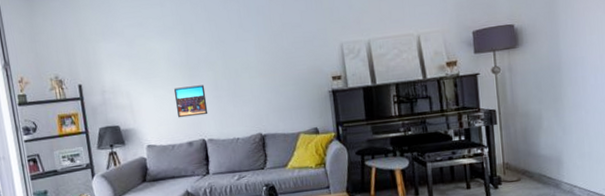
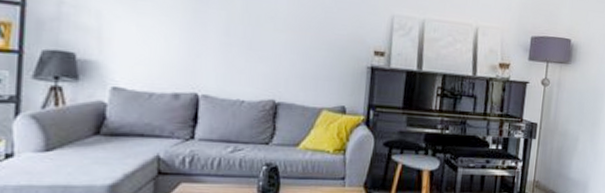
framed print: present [173,85,208,118] -> none [165,21,212,64]

